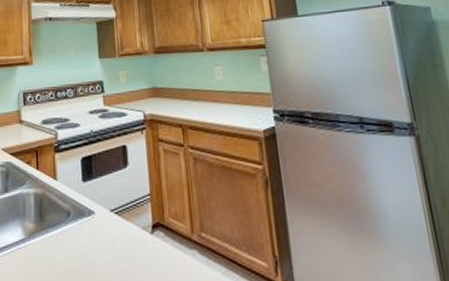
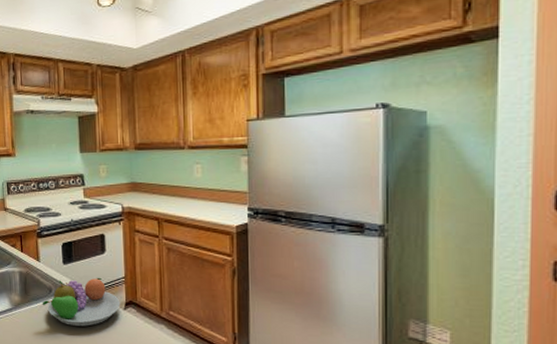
fruit bowl: none [59,195,147,257] -> present [42,277,121,326]

